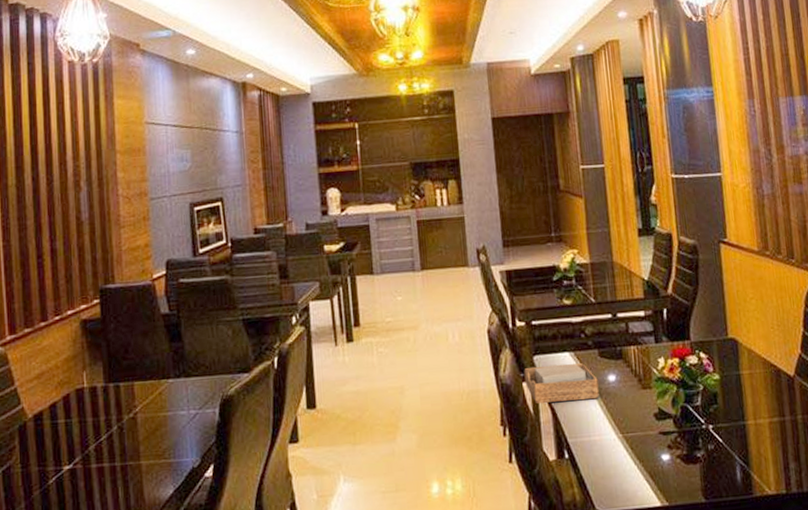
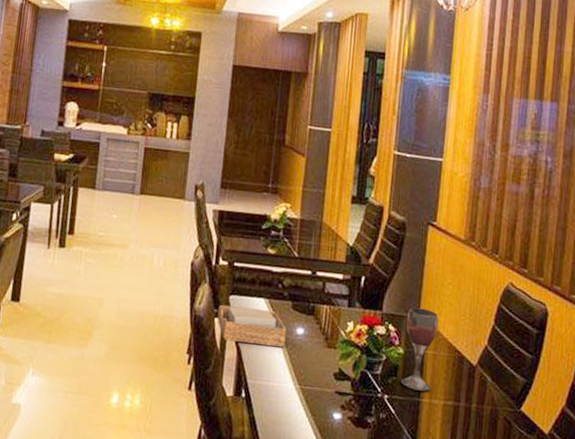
cup: none [715,329,754,414] -> present [400,307,439,392]

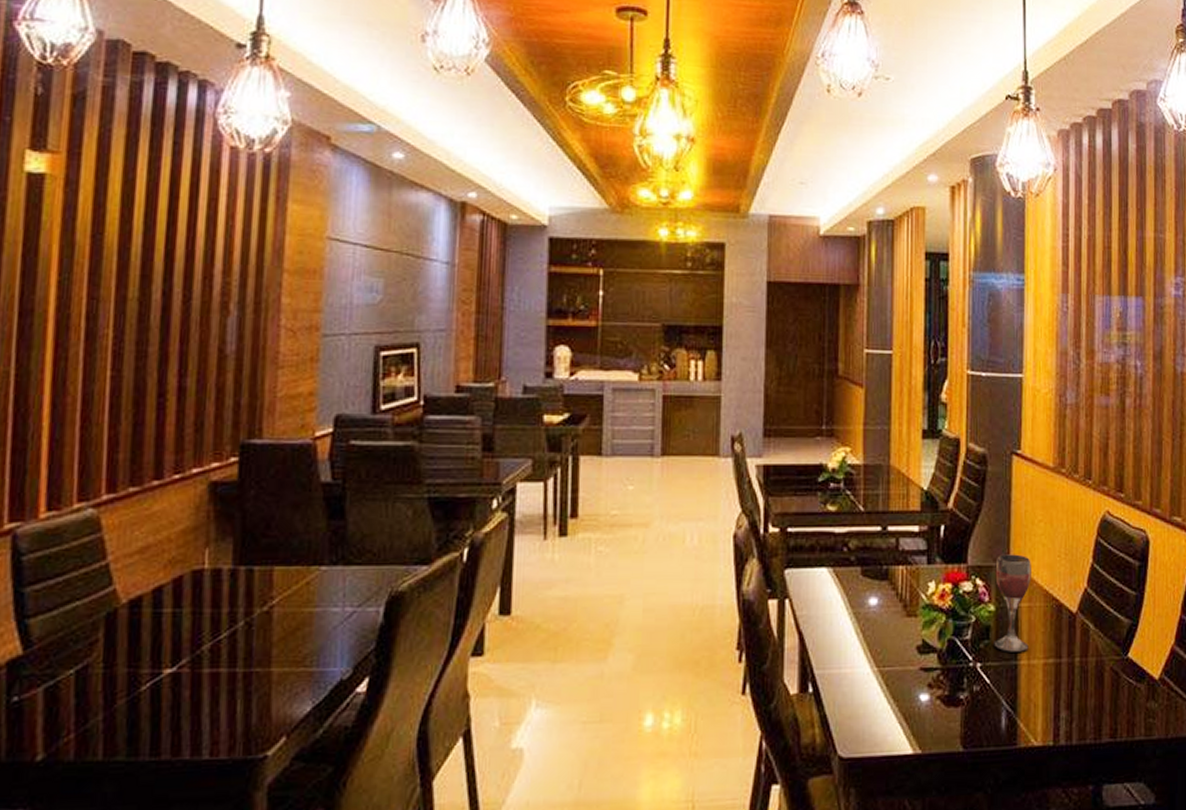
napkin holder: present [217,305,287,348] -> none [771,581,857,627]

